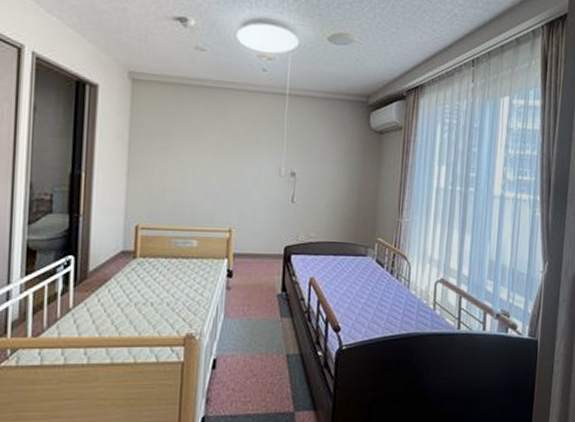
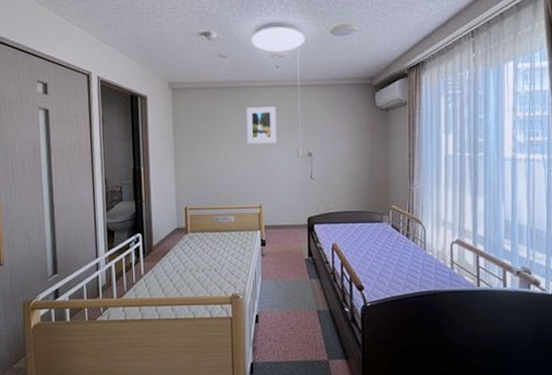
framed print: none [222,113,259,158] -> present [247,107,277,144]

